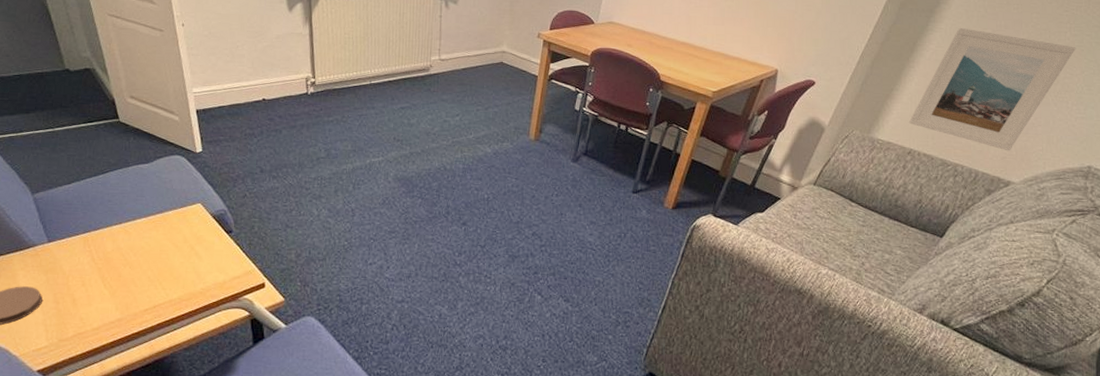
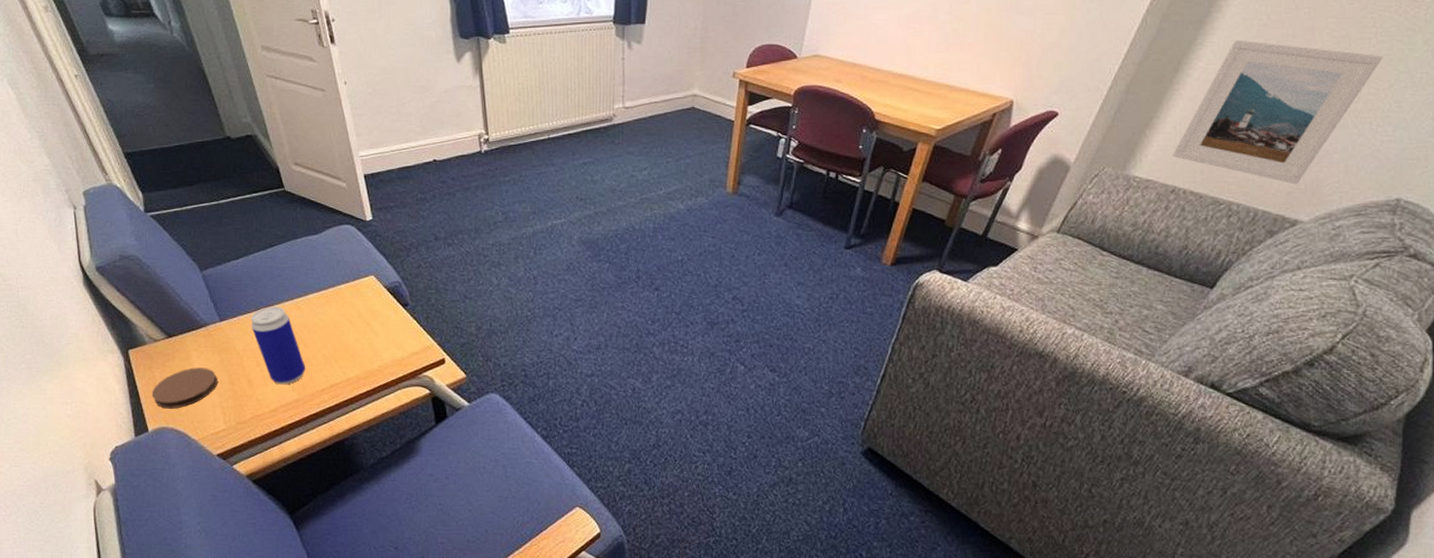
beverage can: none [78,230,130,305] -> present [250,306,306,385]

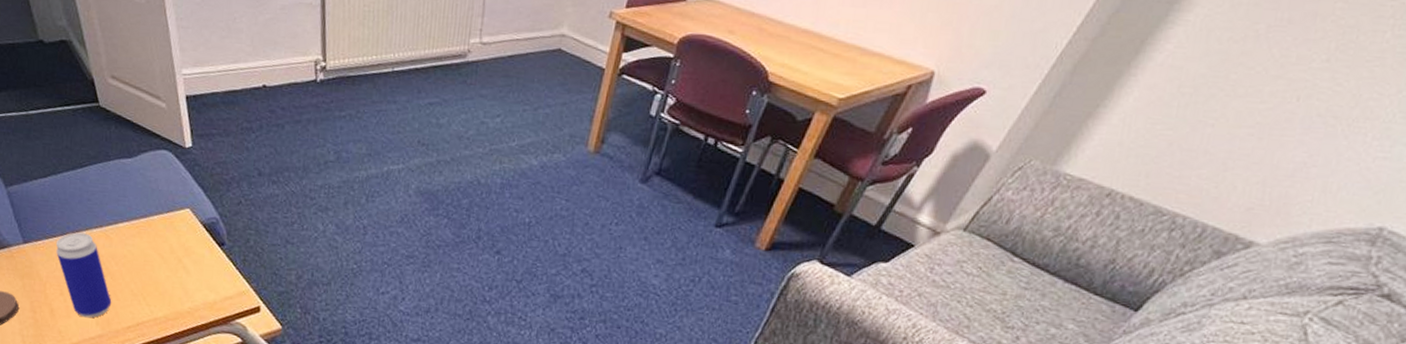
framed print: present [1173,39,1384,185] -> none [1115,20,1397,200]

